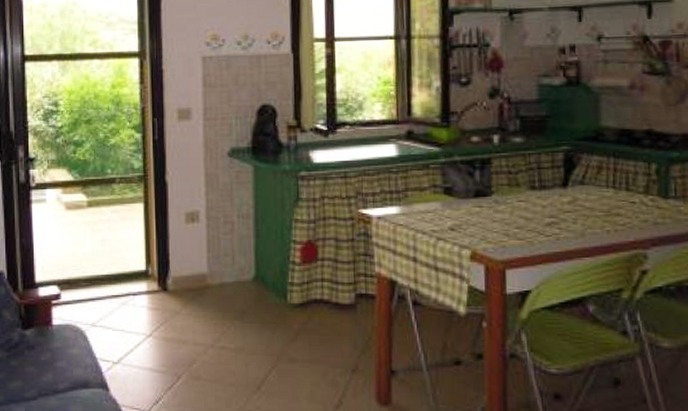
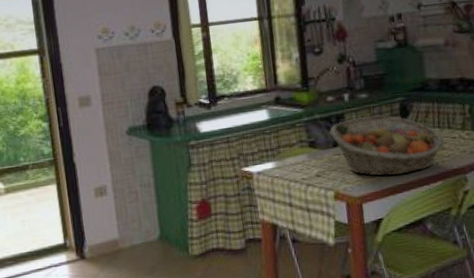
fruit basket: none [471,164,620,241] -> present [329,115,445,176]

